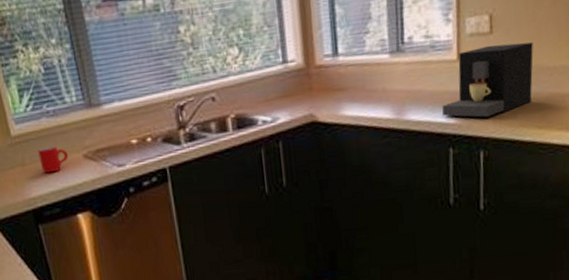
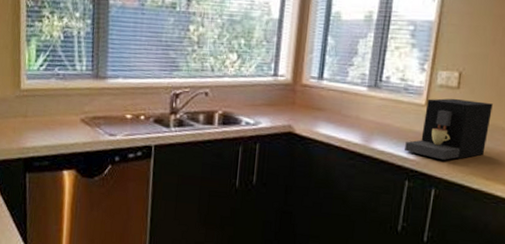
mug: present [38,146,69,174] -> none [40,104,68,129]

